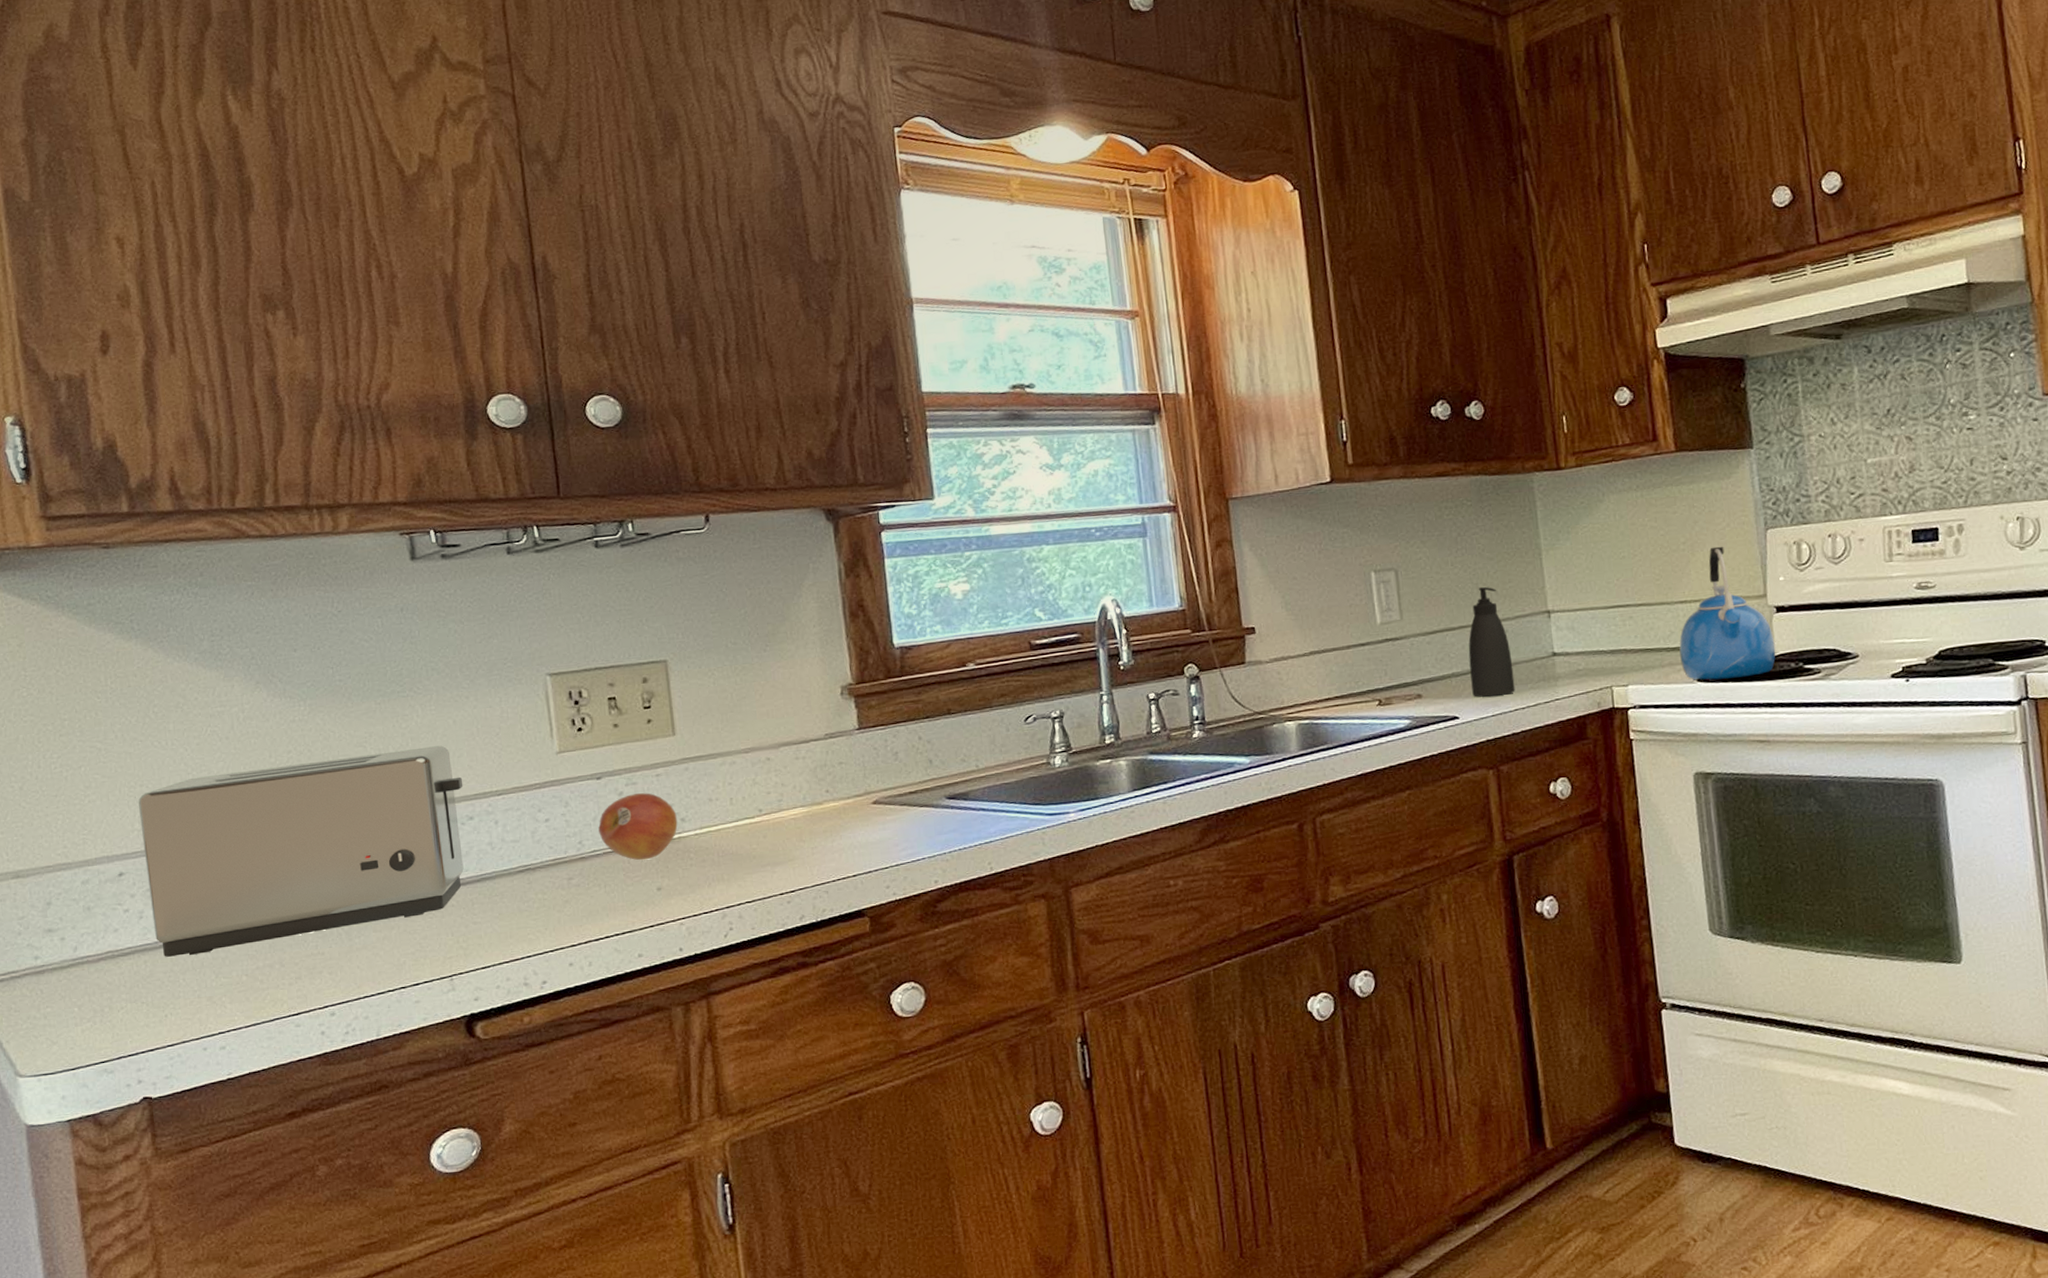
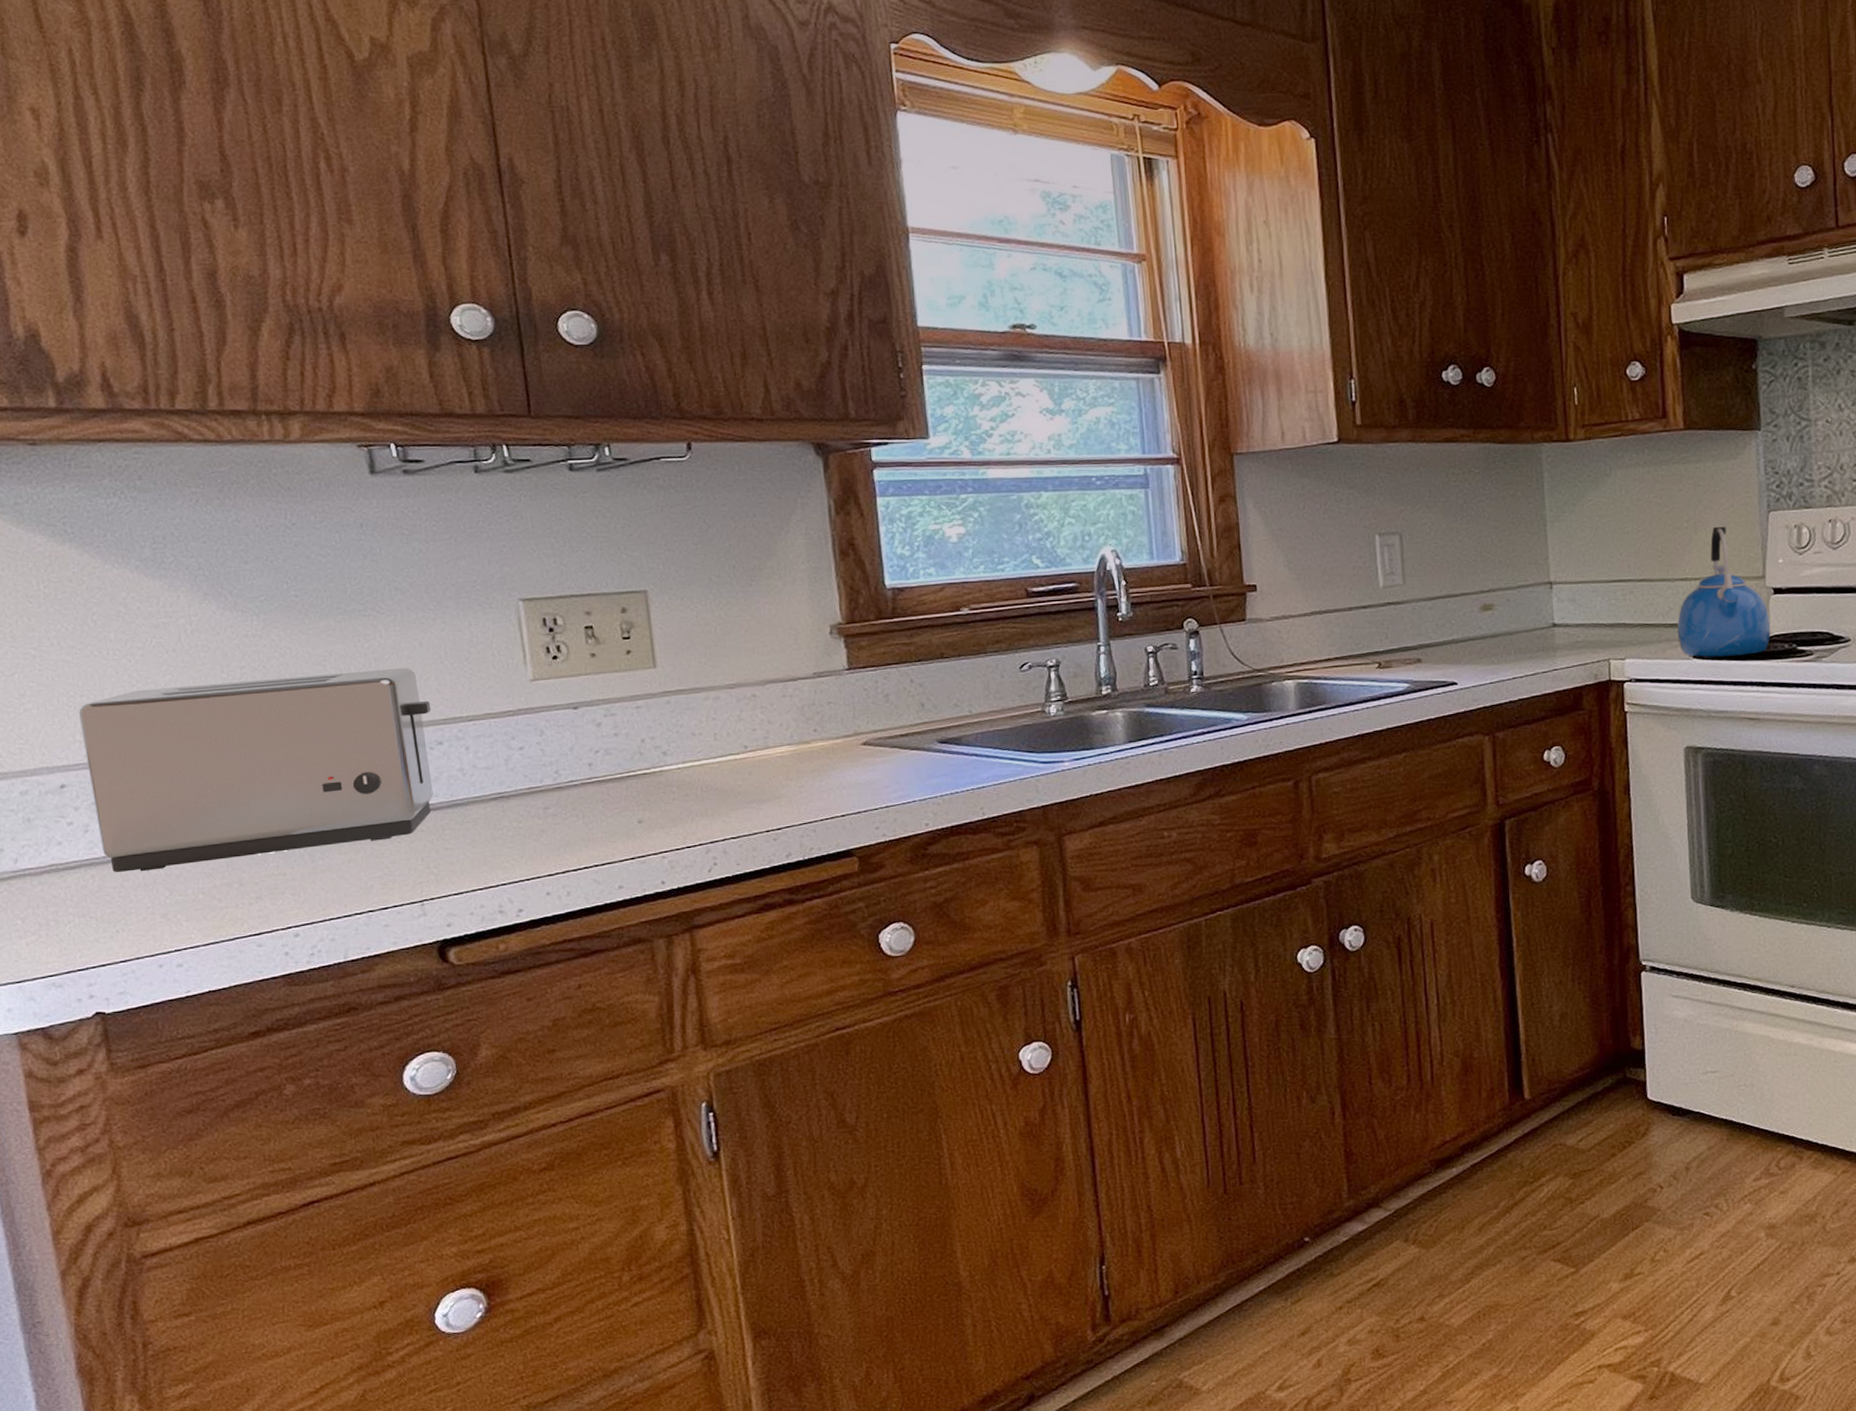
fruit: present [598,793,678,861] -> none [576,724,659,793]
soap dispenser: present [1468,587,1515,698] -> none [1469,555,1514,664]

